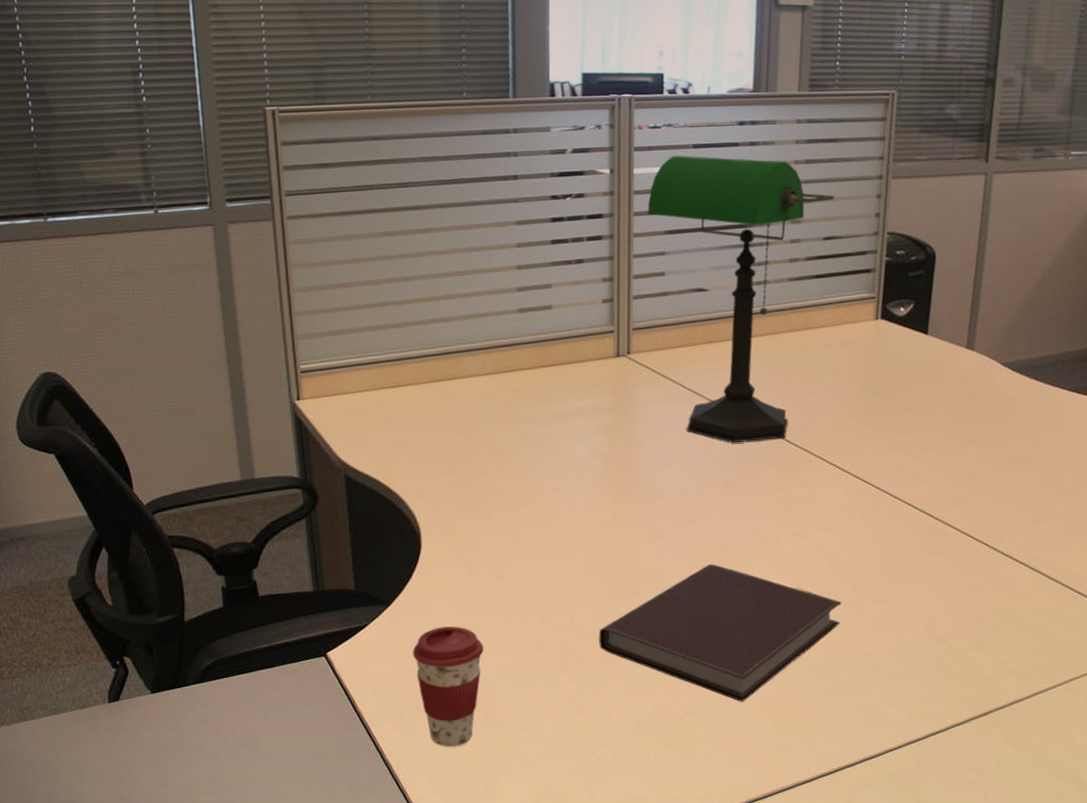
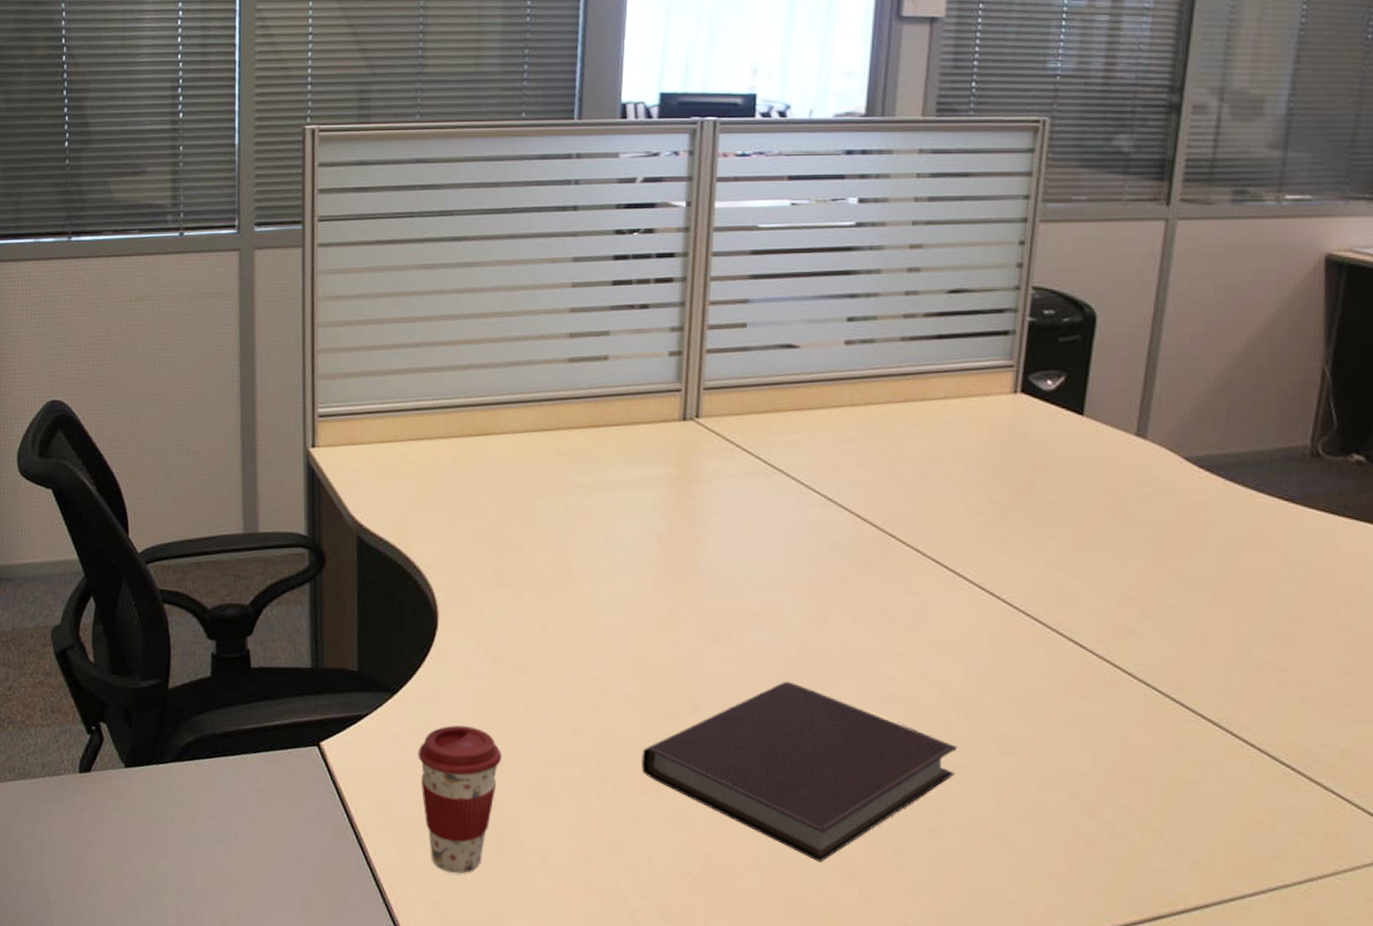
desk lamp: present [647,155,835,443] -> none [729,188,965,534]

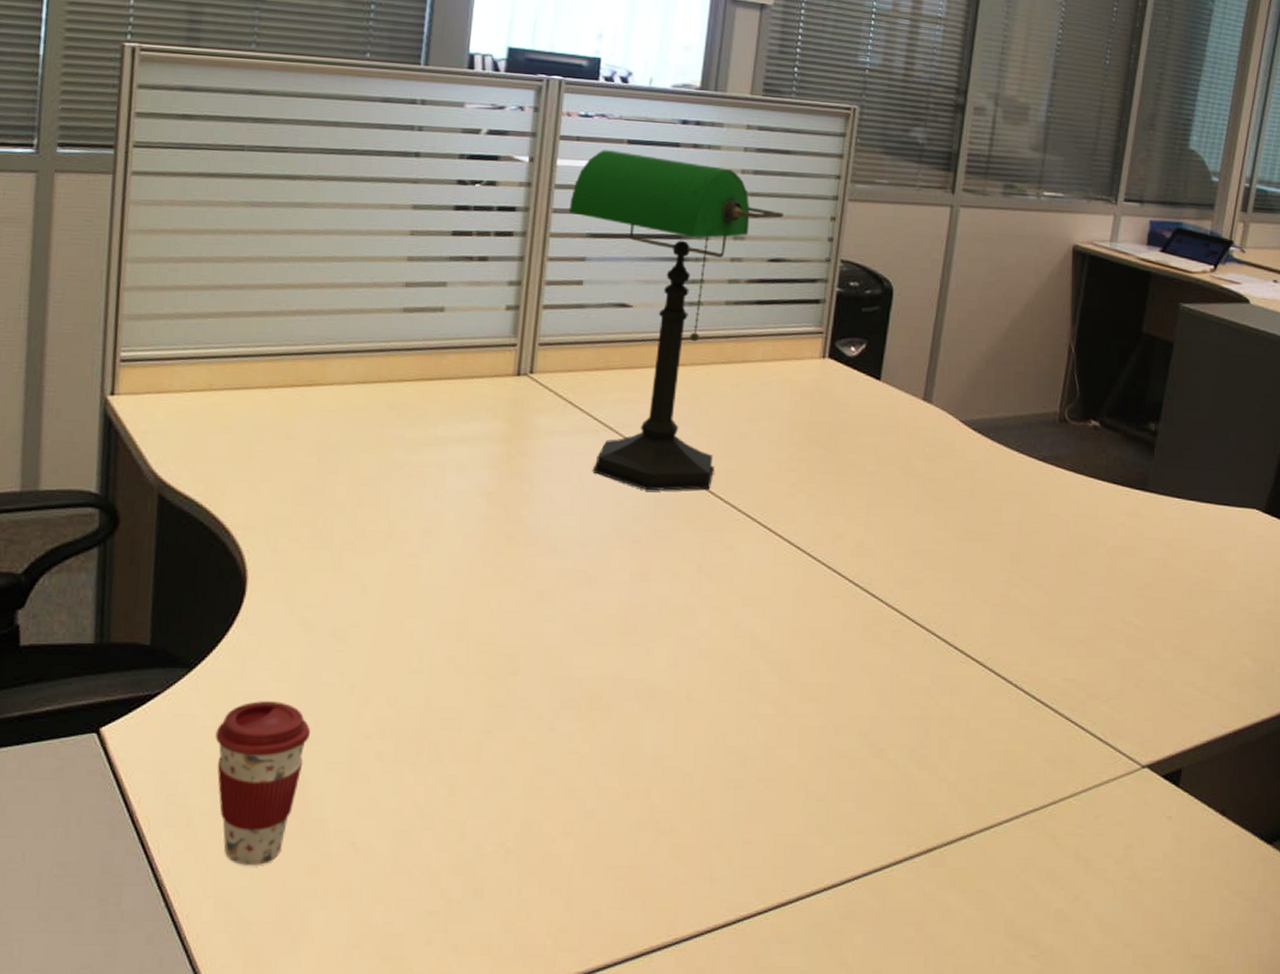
notebook: present [641,681,958,863] -> none [459,639,765,823]
desk lamp: none [729,188,965,534] -> present [569,150,784,491]

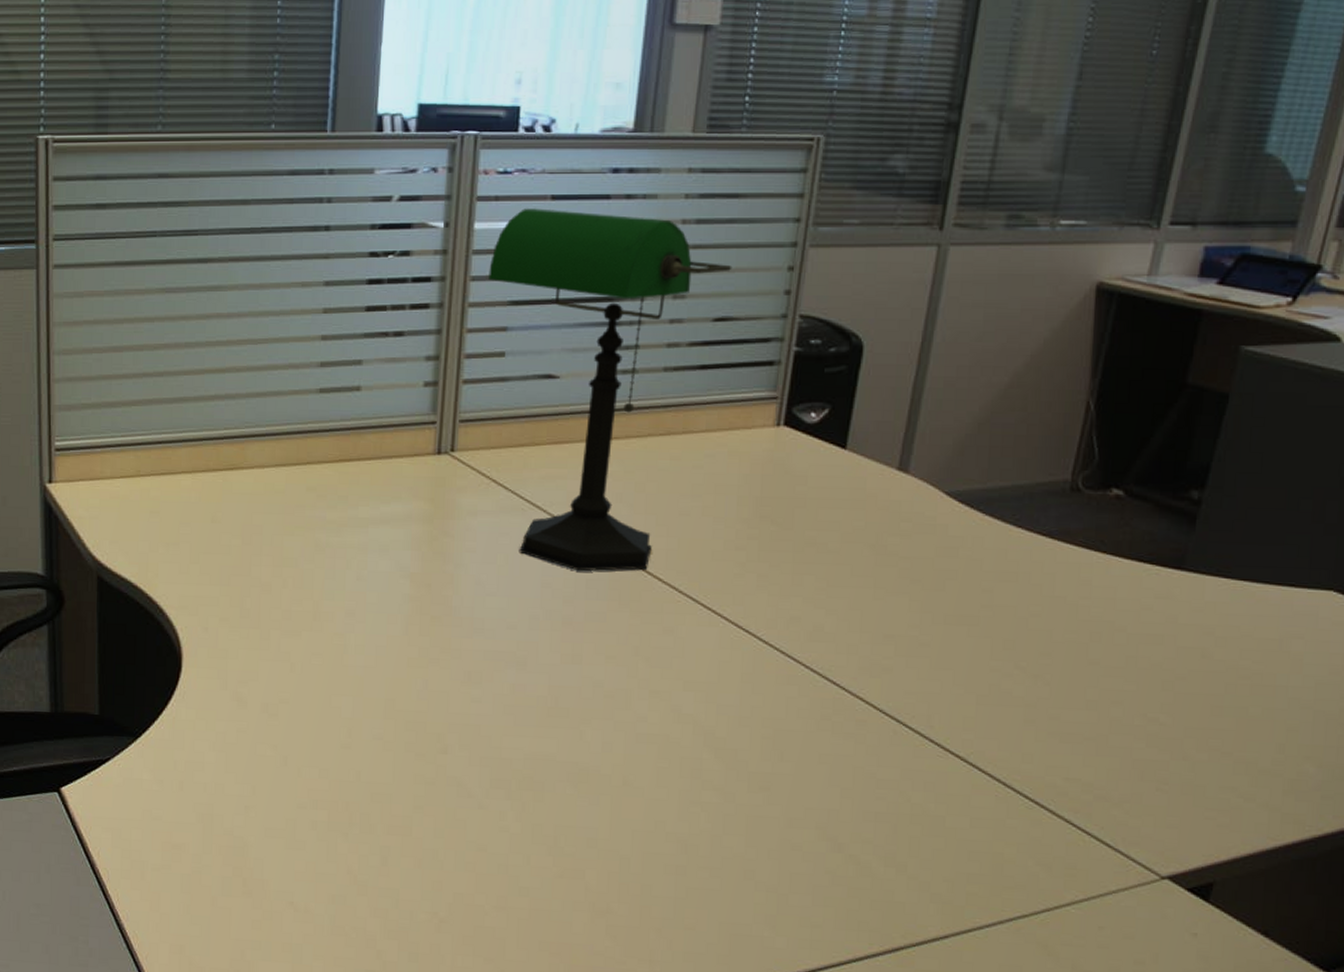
coffee cup: present [215,701,311,866] -> none [161,769,249,918]

